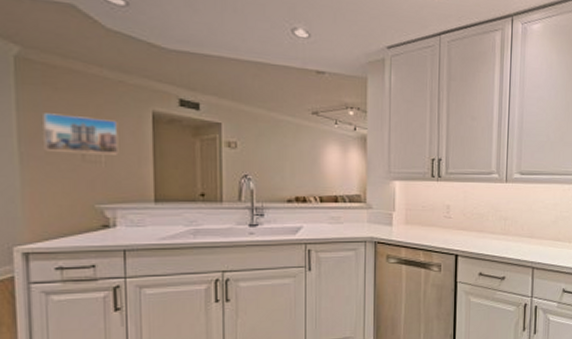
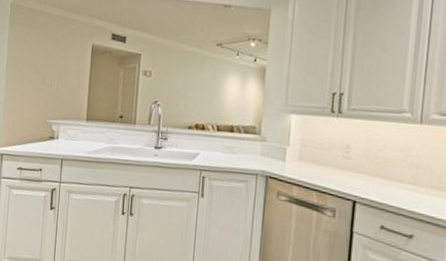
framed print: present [43,113,119,155] -> none [21,46,68,80]

